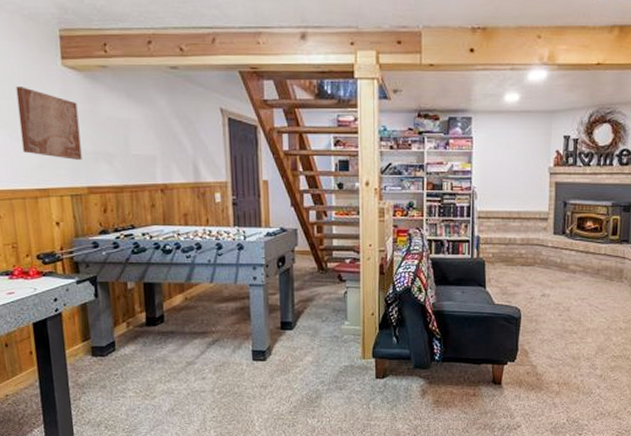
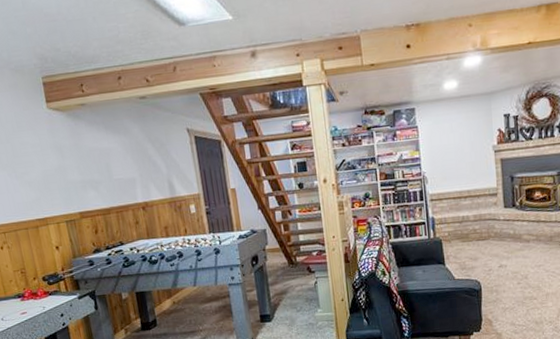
wall art: present [16,87,82,160] -> none [10,131,72,190]

